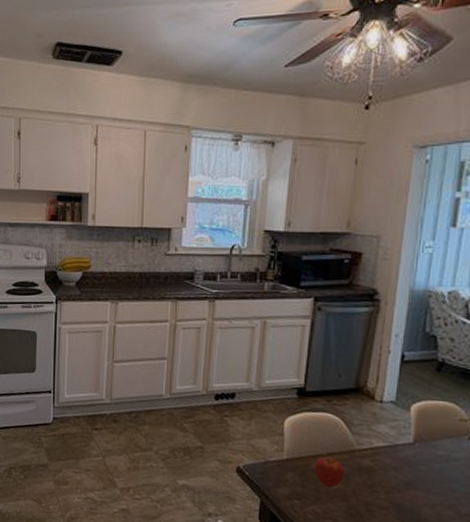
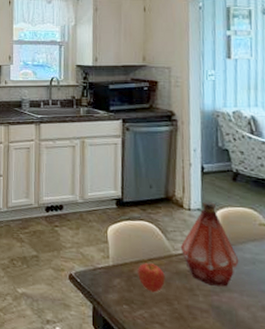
bottle: none [365,393,431,485] -> present [180,201,239,287]

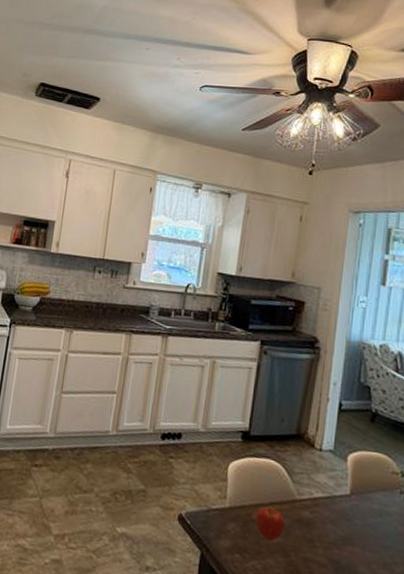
bottle: present [180,201,239,287] -> none [305,442,366,540]

